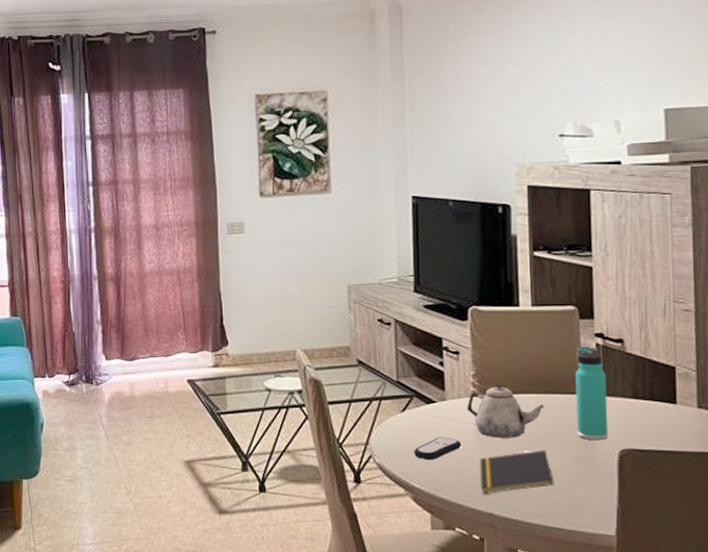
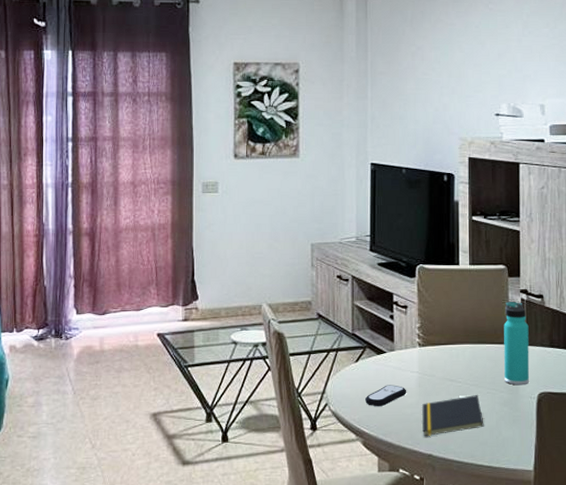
teapot: present [467,384,545,438] -> none [412,336,478,385]

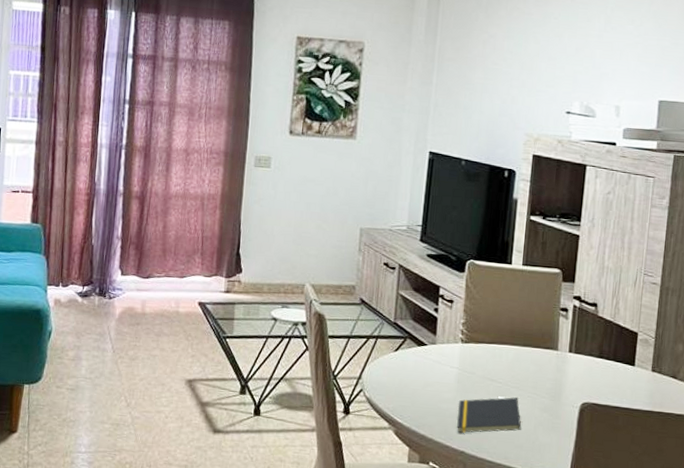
remote control: present [365,385,407,407] -> none [401,377,445,398]
thermos bottle: present [504,301,530,386] -> none [547,306,579,393]

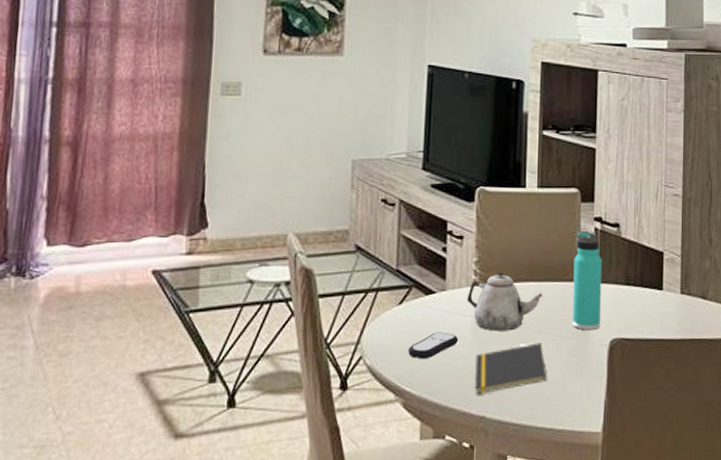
remote control: none [401,377,445,398] -> present [408,332,459,360]
teapot: none [453,334,522,384] -> present [466,272,543,331]
thermos bottle: none [547,306,579,393] -> present [573,231,602,331]

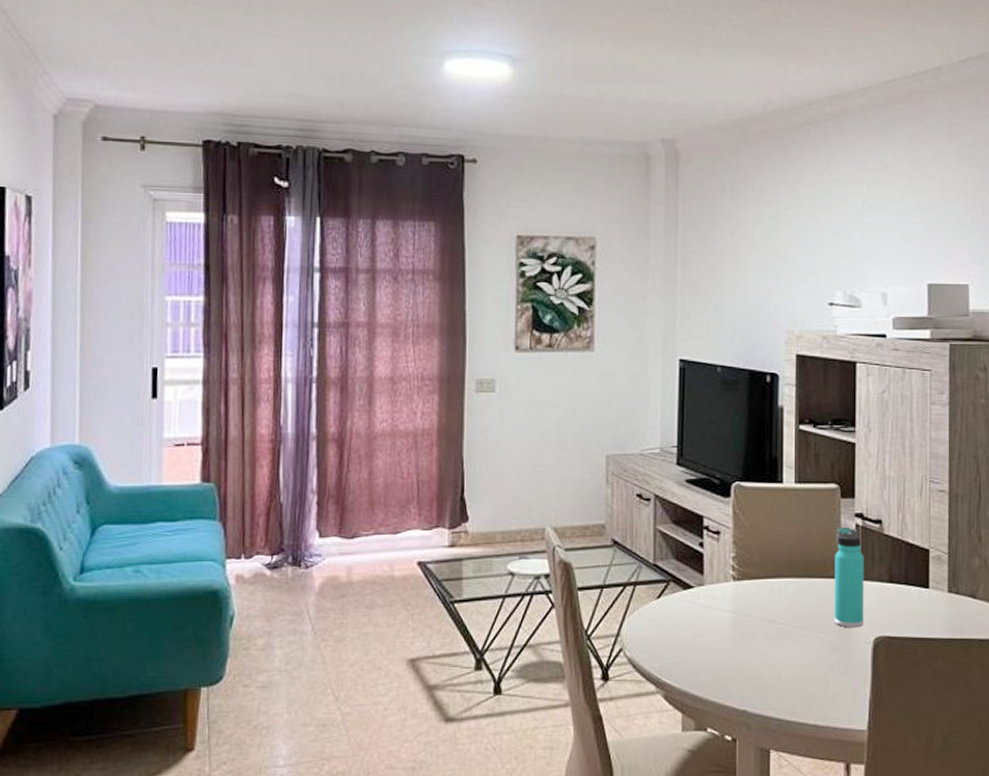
remote control: present [408,332,459,360] -> none [668,626,718,653]
teapot: present [466,272,543,331] -> none [725,567,803,627]
notepad: present [474,343,547,395] -> none [735,639,809,689]

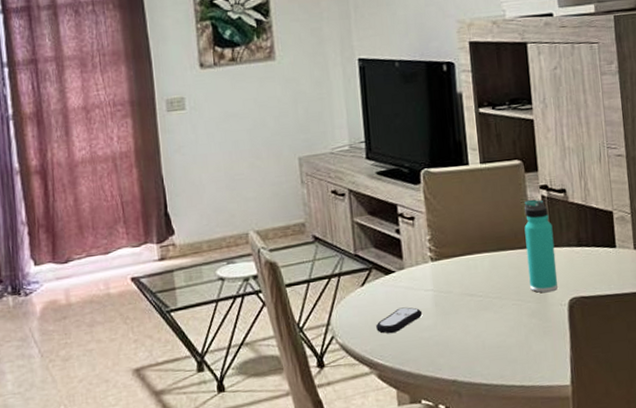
remote control: none [668,626,718,653] -> present [376,307,423,334]

